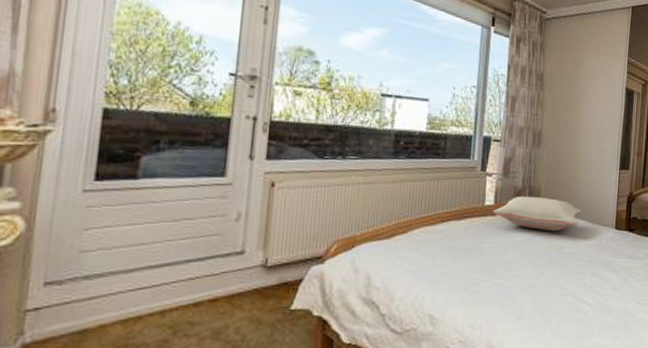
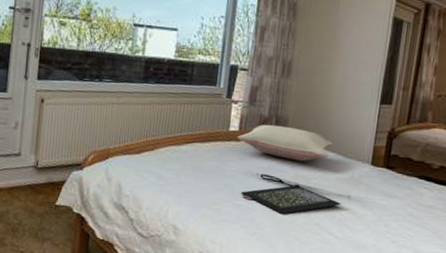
clutch bag: none [498,248,592,289] -> present [240,174,342,215]

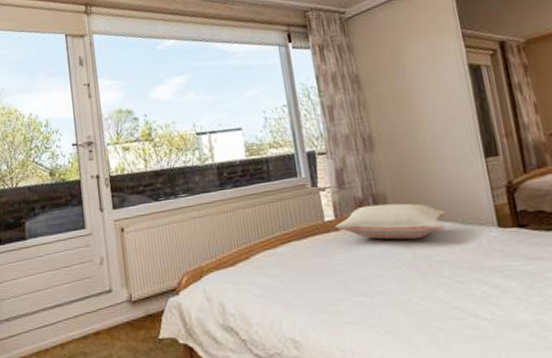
clutch bag: present [240,174,342,215] -> none [356,261,479,304]

